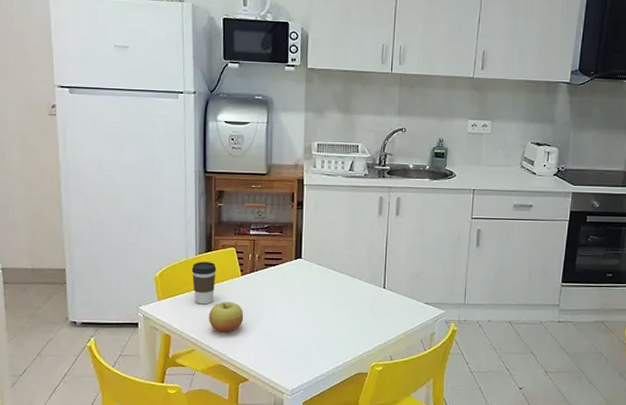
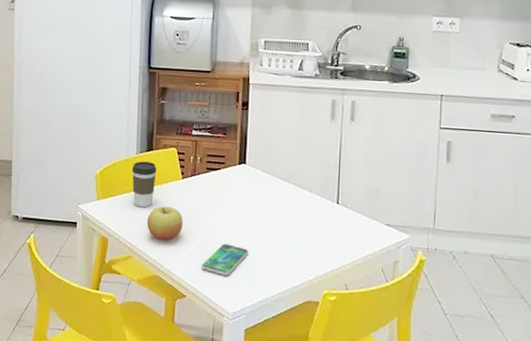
smartphone: none [262,330,306,359] -> present [201,243,249,276]

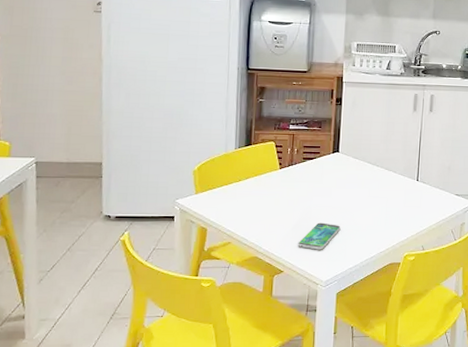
coffee cup: present [131,161,157,208] -> none [230,155,256,198]
apple: present [146,206,184,241] -> none [245,194,281,225]

